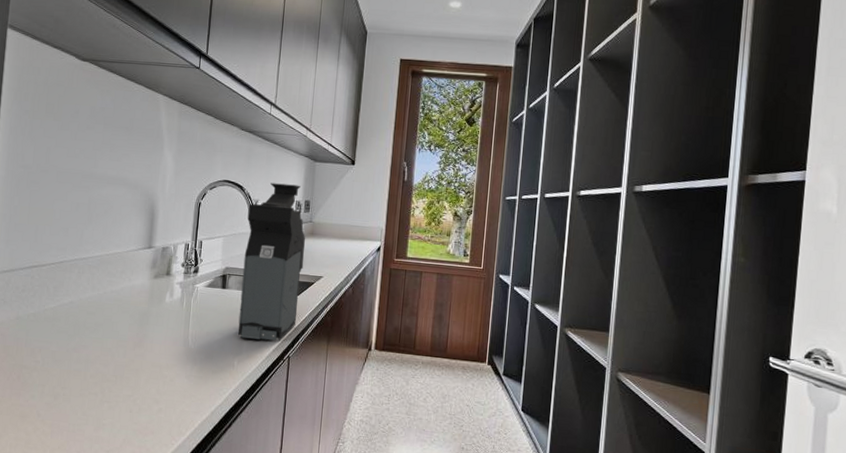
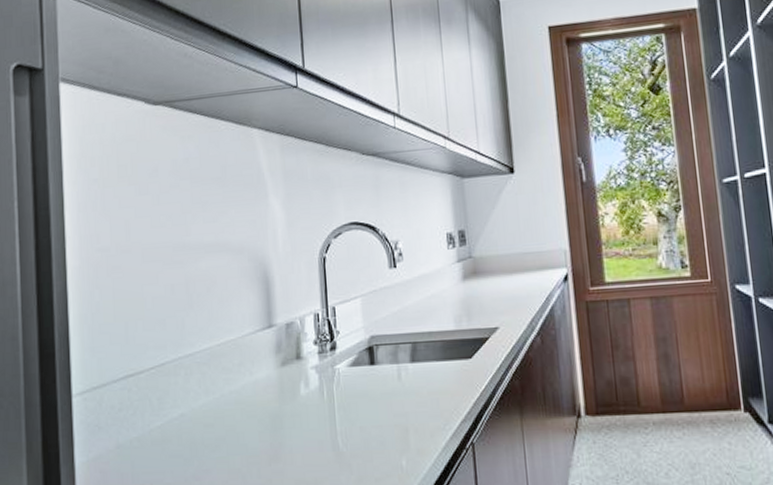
coffee maker: present [238,183,306,341] -> none [387,212,474,427]

